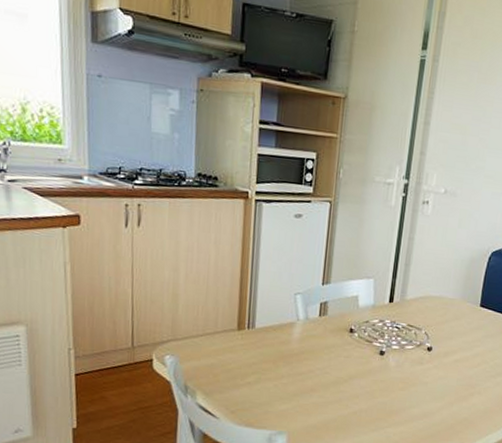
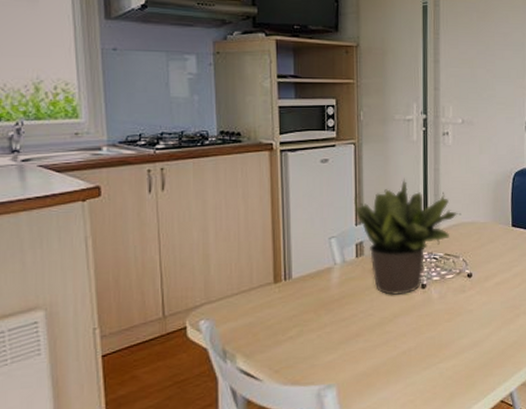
potted plant: none [322,244,431,358] -> present [353,179,462,295]

